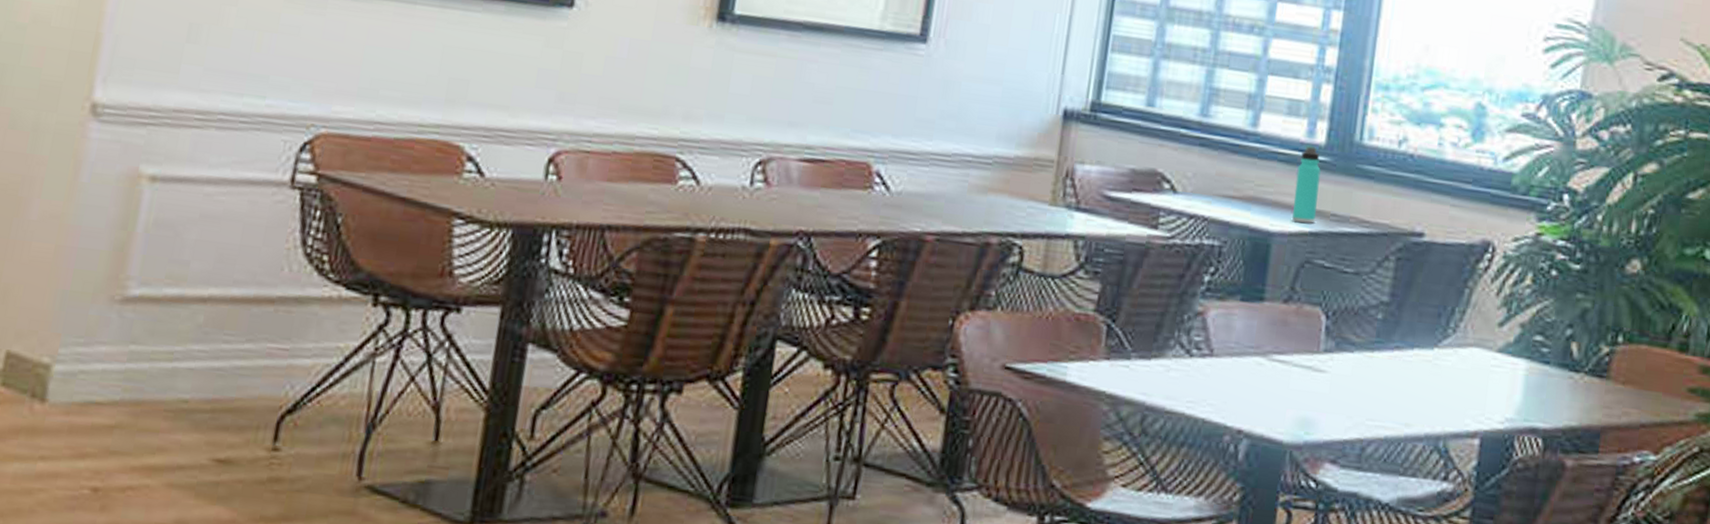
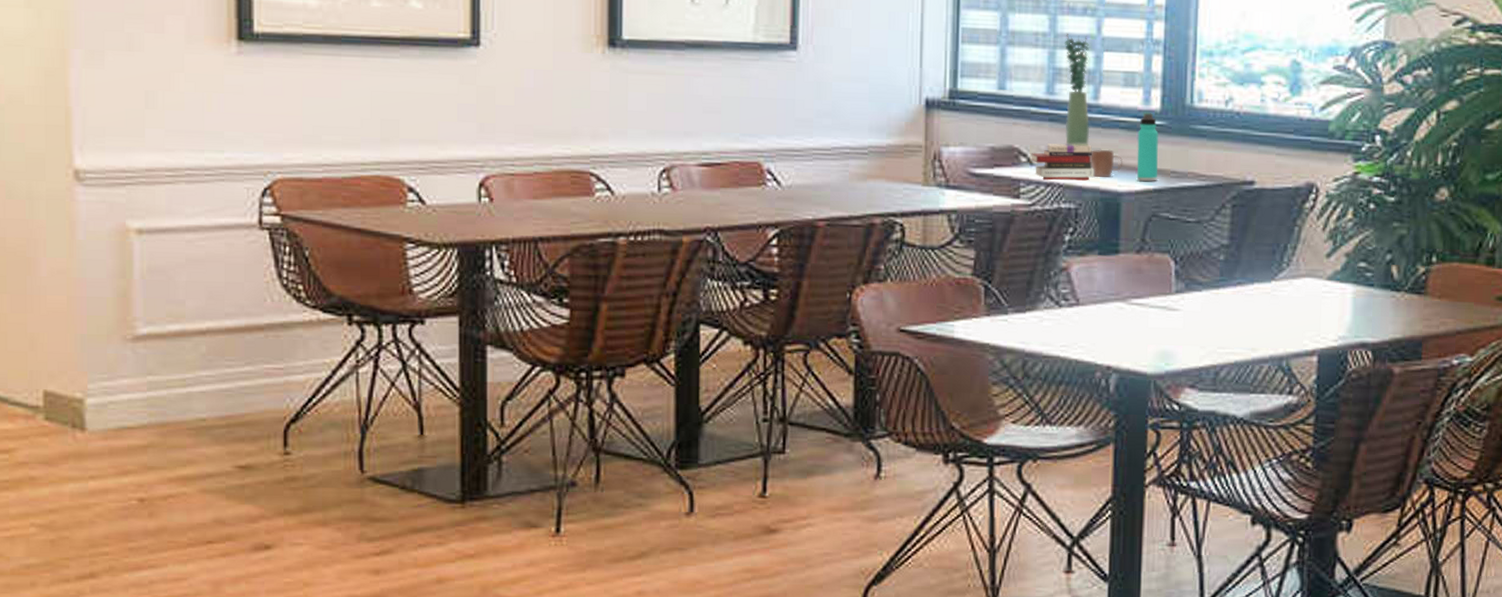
books: none [1174,170,1245,216] -> present [1030,143,1095,181]
vase: none [1216,52,1253,176] -> present [1064,34,1090,145]
mug: none [1241,182,1278,214] -> present [1090,149,1122,178]

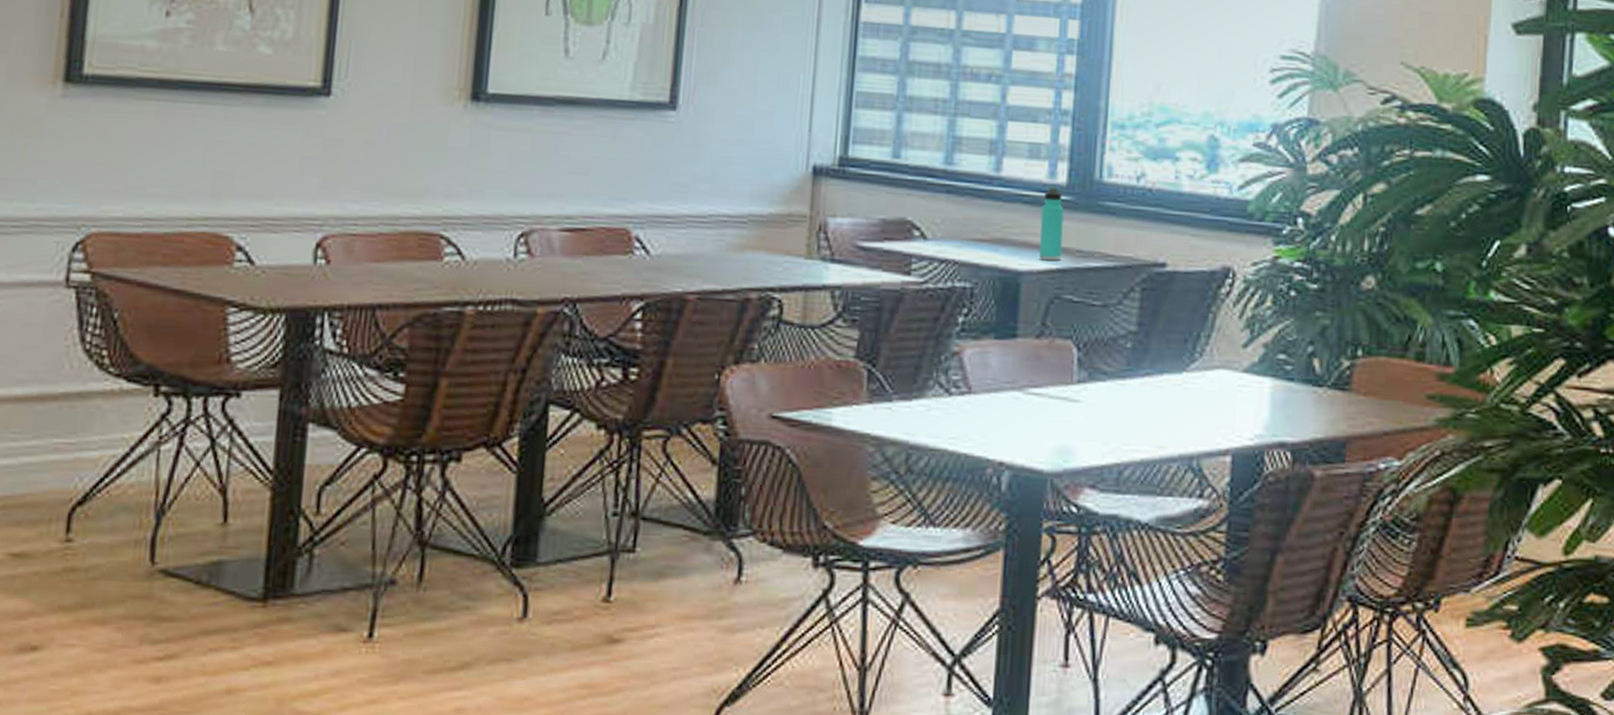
books: present [1030,143,1095,181] -> none [924,216,993,258]
vase: present [1064,34,1090,145] -> none [963,101,993,220]
mug: present [1090,149,1122,178] -> none [989,224,1024,255]

